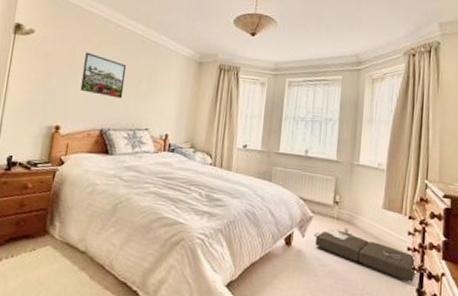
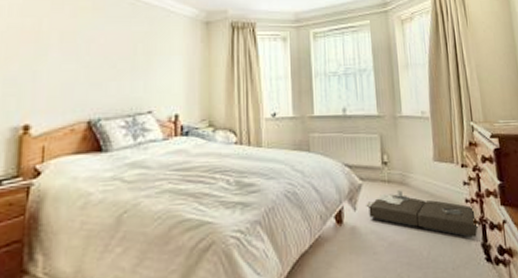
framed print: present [80,52,127,99] -> none [54,24,114,79]

